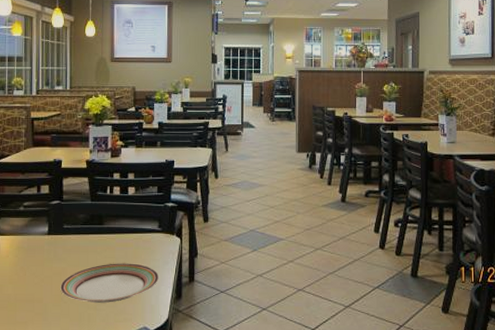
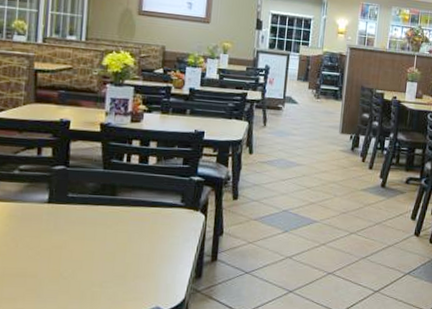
plate: present [60,263,158,303] -> none [59,238,177,280]

